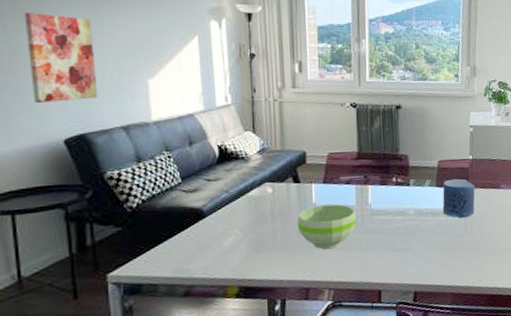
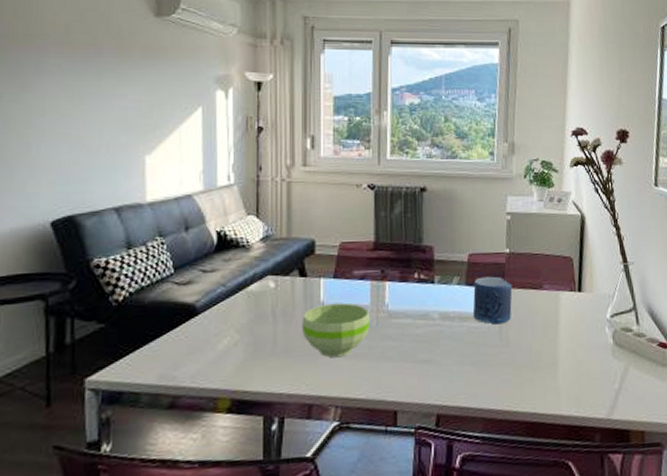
wall art: present [24,12,98,103] -> none [21,81,91,180]

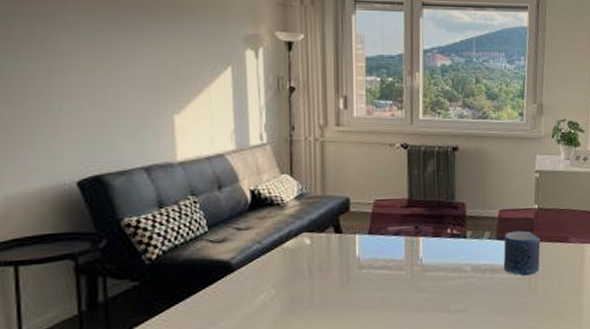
bowl: present [302,303,371,358] -> none [338,257,405,310]

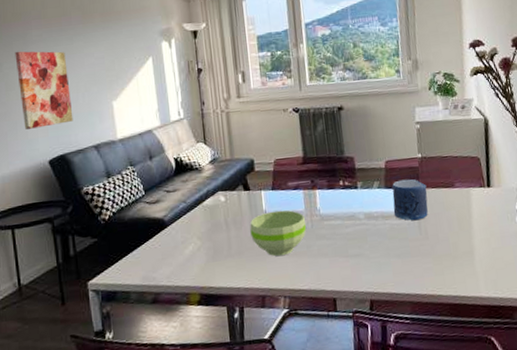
wall art: none [38,38,117,139] -> present [15,51,74,129]
bowl: none [338,257,405,310] -> present [250,210,307,257]

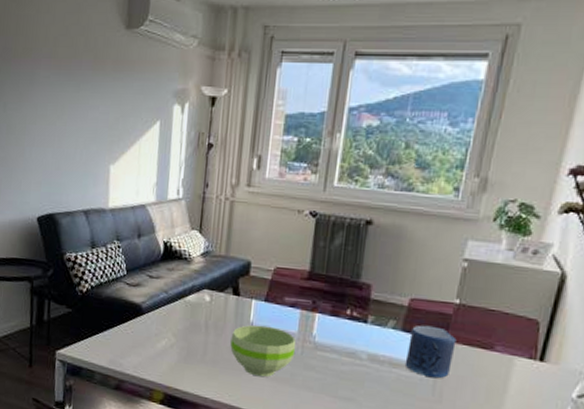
wall art: present [15,51,74,129] -> none [19,91,70,181]

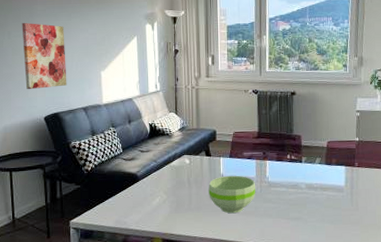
wall art: none [19,91,70,181] -> present [22,22,67,89]
candle: present [404,325,457,379] -> none [331,158,361,194]

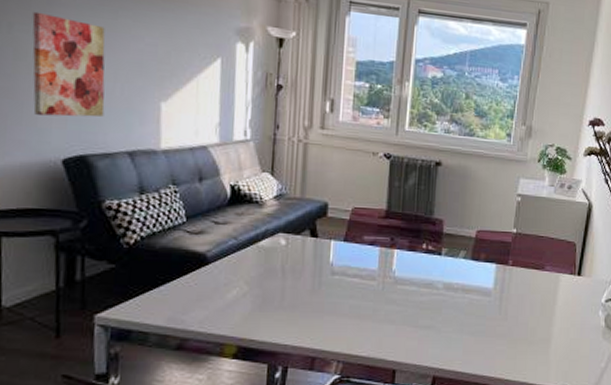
bowl: present [208,175,256,214] -> none [310,265,377,316]

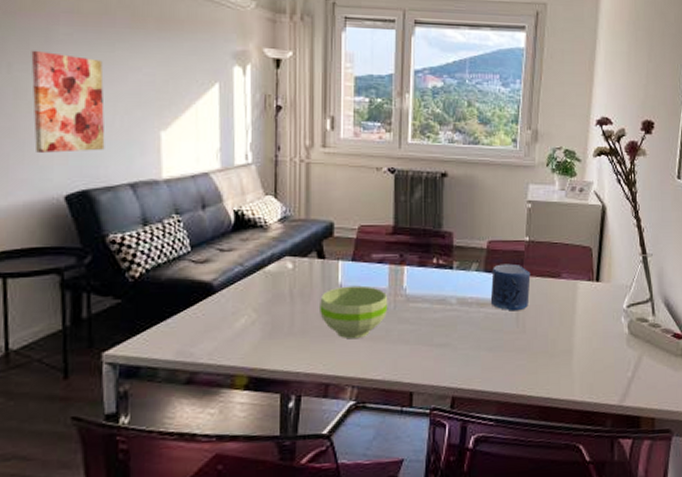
bowl: none [310,265,377,316] -> present [320,285,388,339]
candle: none [475,253,516,299] -> present [490,263,531,311]

